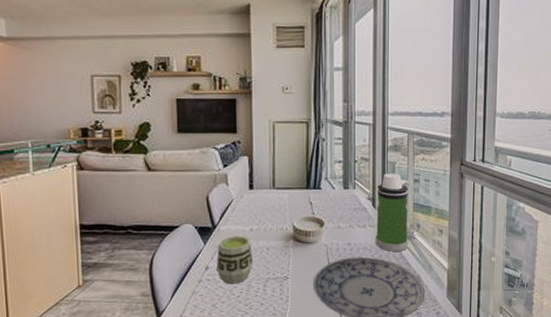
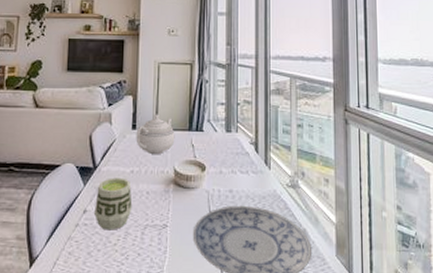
teapot: none [253,173,293,213] -> present [136,114,175,155]
water bottle: present [375,173,410,251] -> none [258,117,293,201]

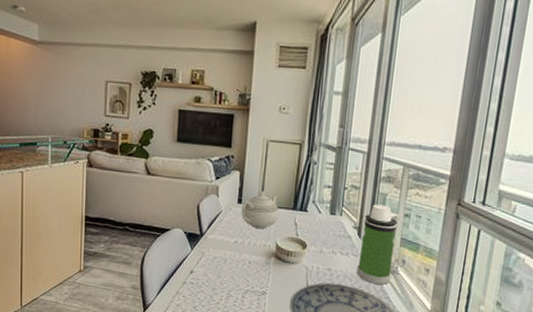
cup: present [94,178,133,231] -> none [200,245,235,291]
water bottle: none [258,117,293,201] -> present [356,204,400,285]

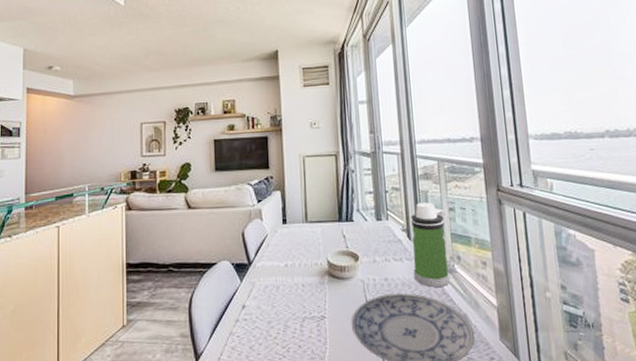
teapot: present [241,190,279,230] -> none [287,207,326,248]

